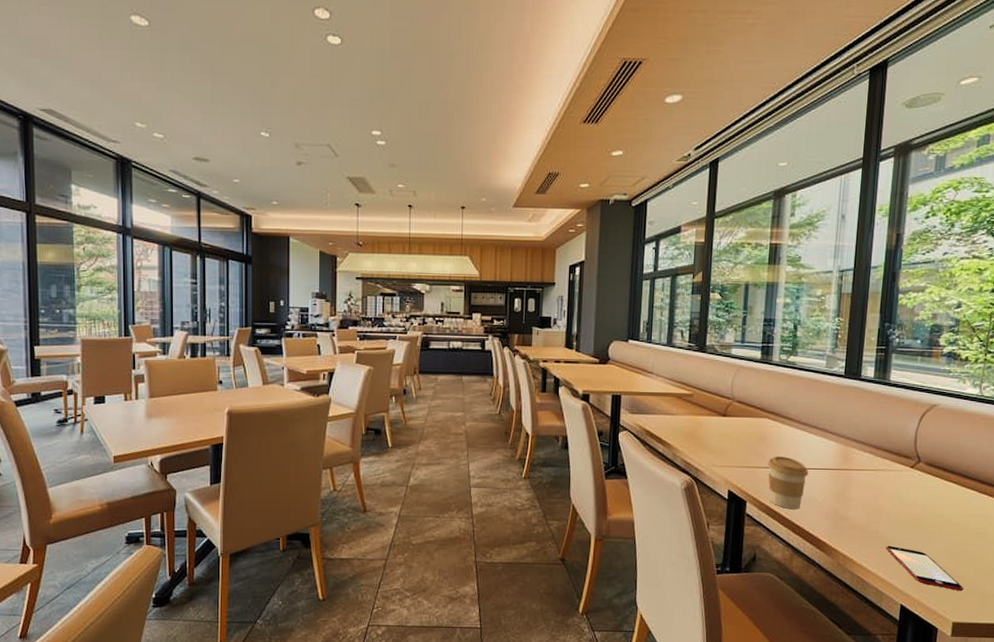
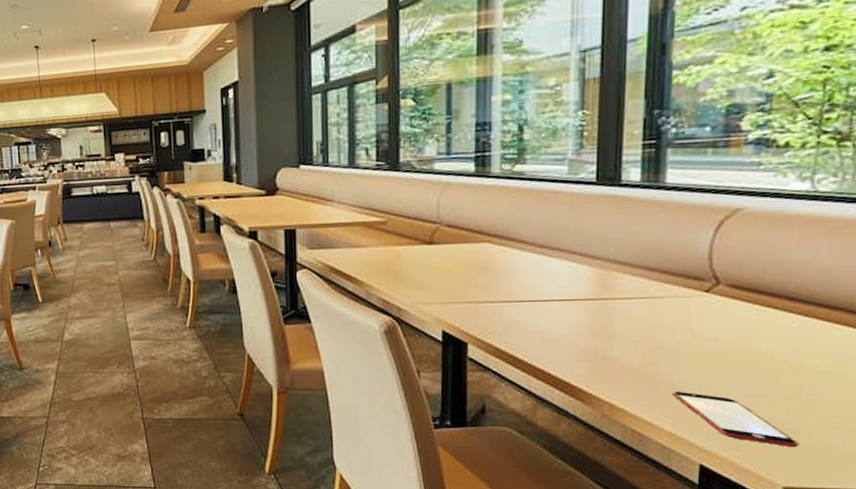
coffee cup: present [767,456,808,510] -> none [493,287,552,351]

